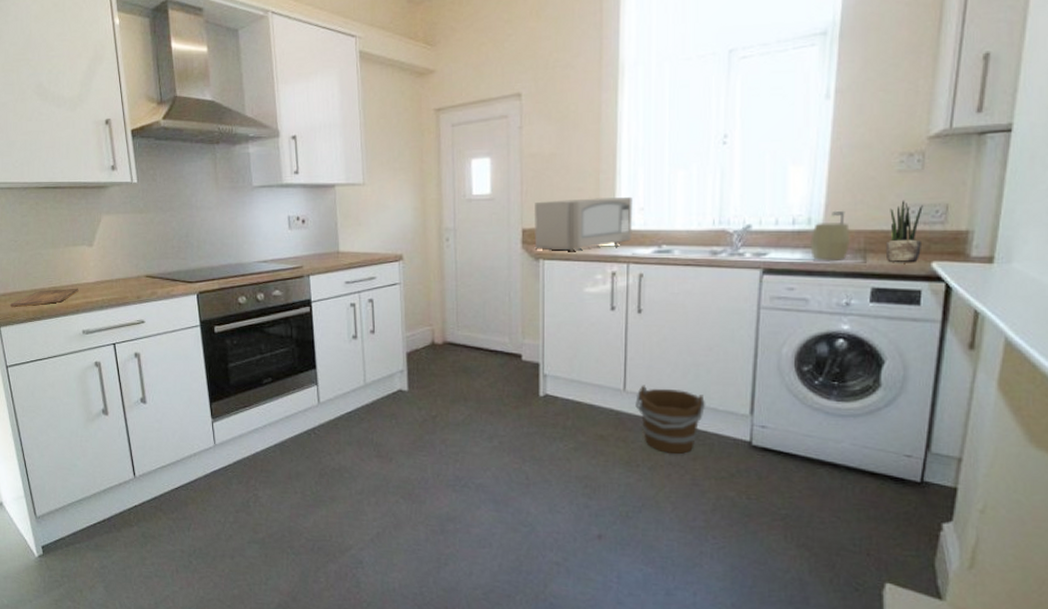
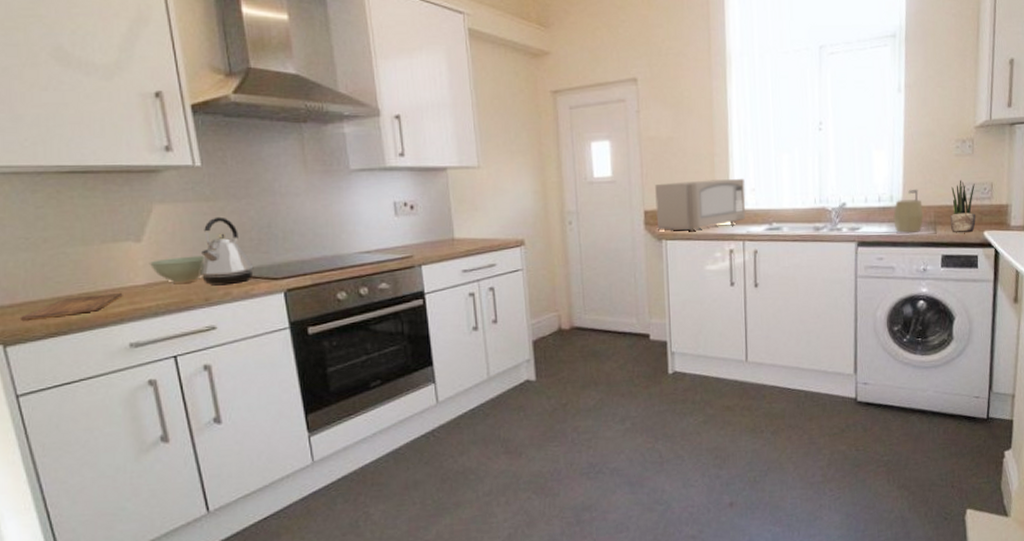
bowl: none [97,260,138,283] -> present [149,256,205,285]
kettle: none [133,226,174,286] -> present [199,216,254,286]
bucket: present [635,385,706,454] -> none [757,354,818,417]

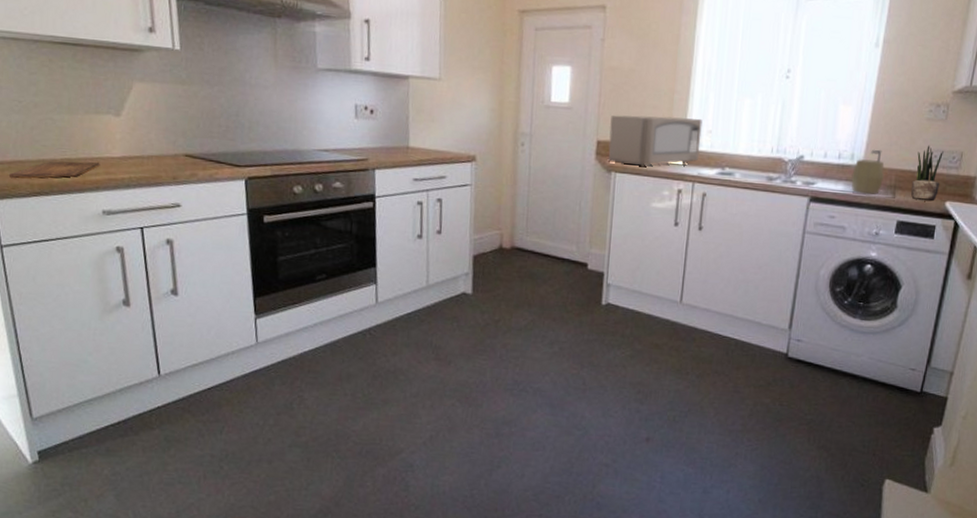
bowl: present [149,256,205,285] -> none [125,134,176,161]
kettle: present [199,216,254,286] -> none [169,100,220,166]

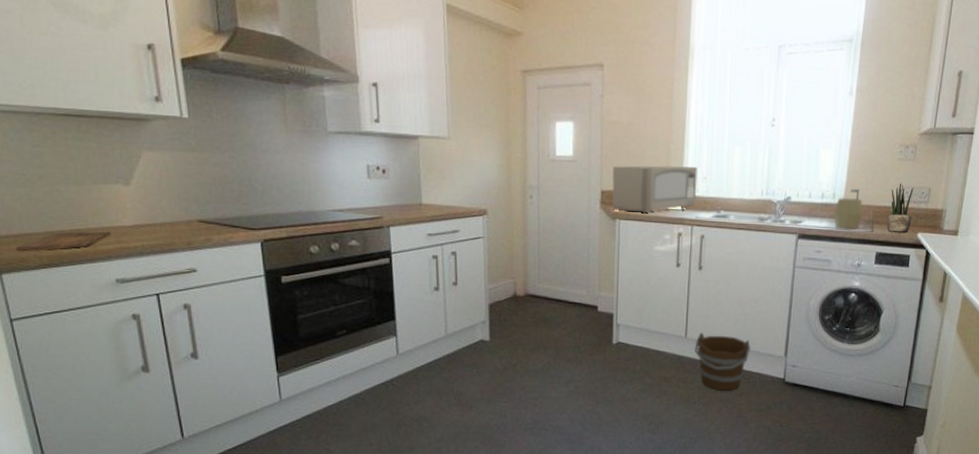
bucket: none [689,298,752,363] -> present [694,332,751,391]

